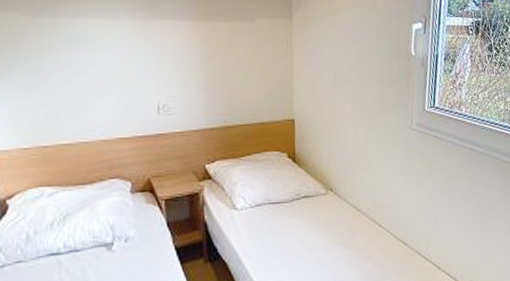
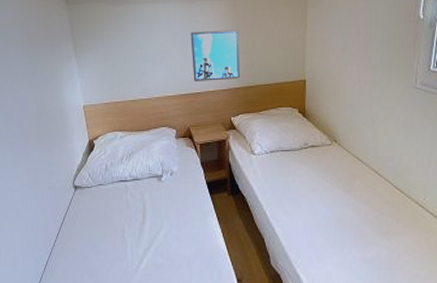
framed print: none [148,57,216,120] -> present [190,29,241,81]

